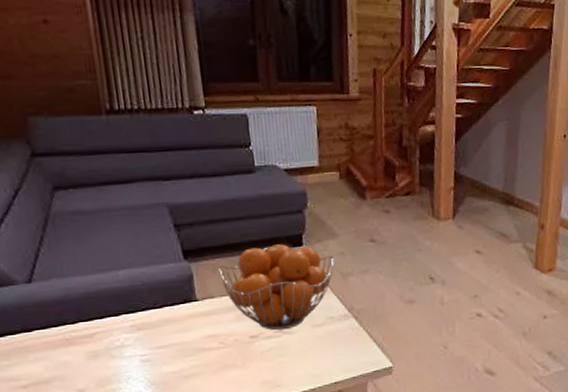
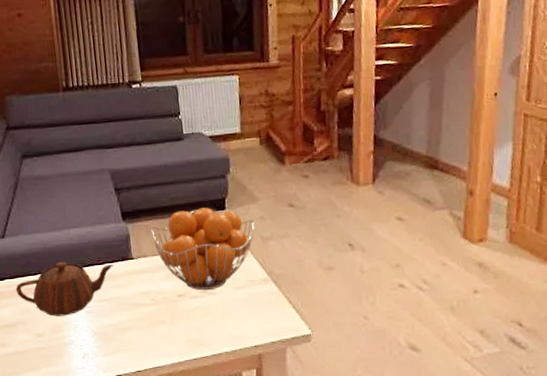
teapot: none [48,307,175,369] -> present [15,262,114,316]

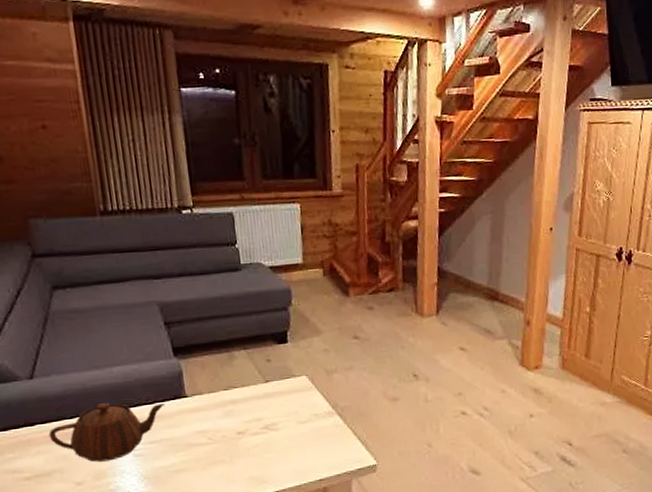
fruit basket: present [151,208,255,291] -> none [206,341,319,427]

